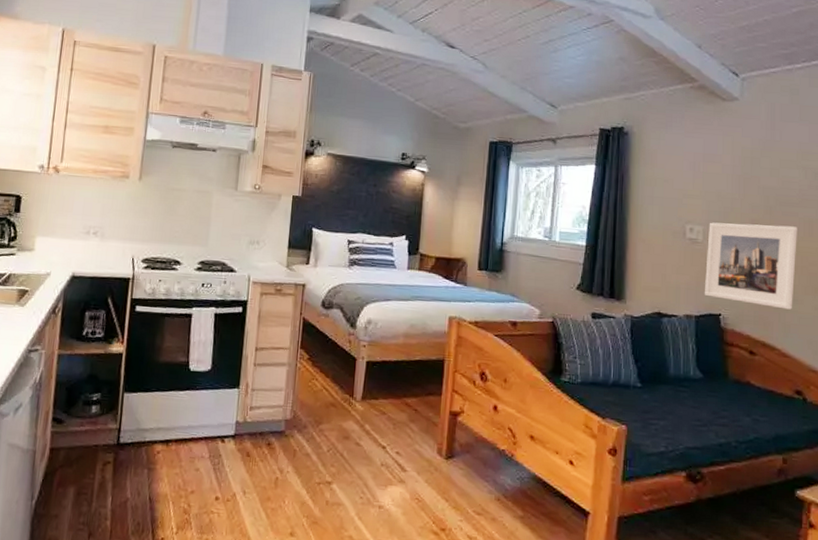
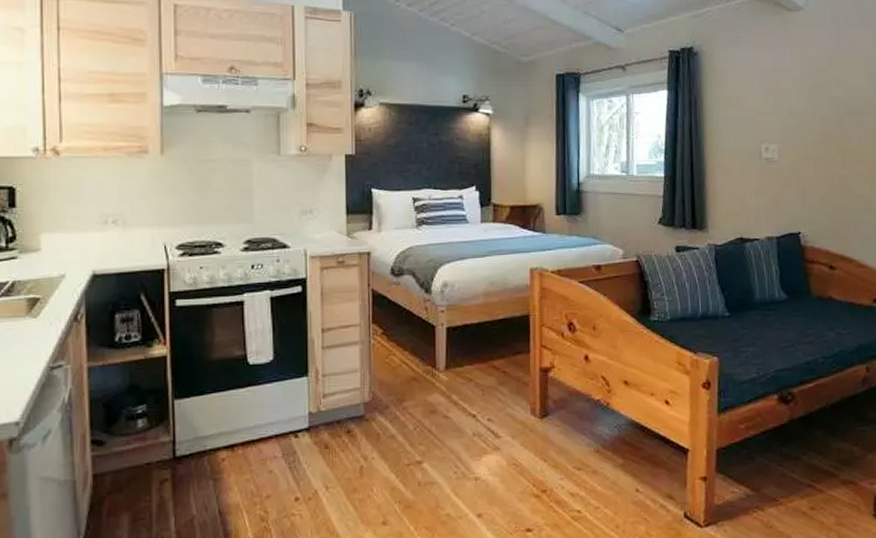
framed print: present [705,222,797,310] -> none [783,135,867,220]

